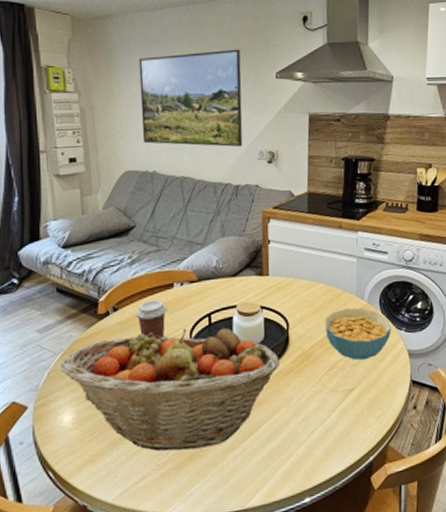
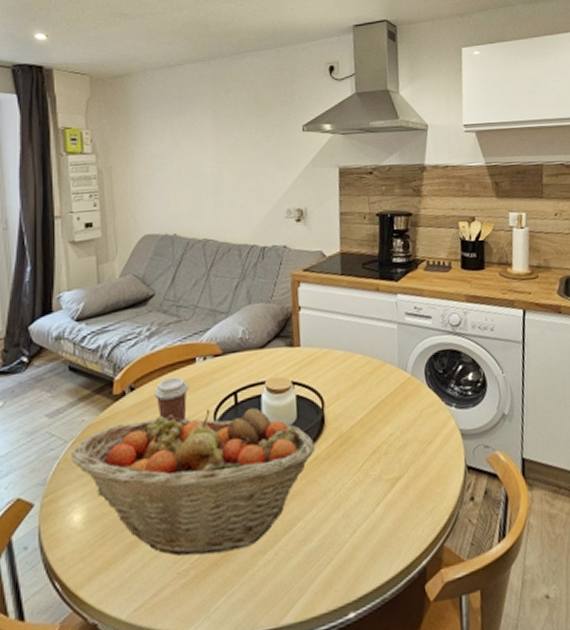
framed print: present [138,49,243,147] -> none [158,102,269,206]
cereal bowl: present [325,308,391,361] -> none [365,381,440,443]

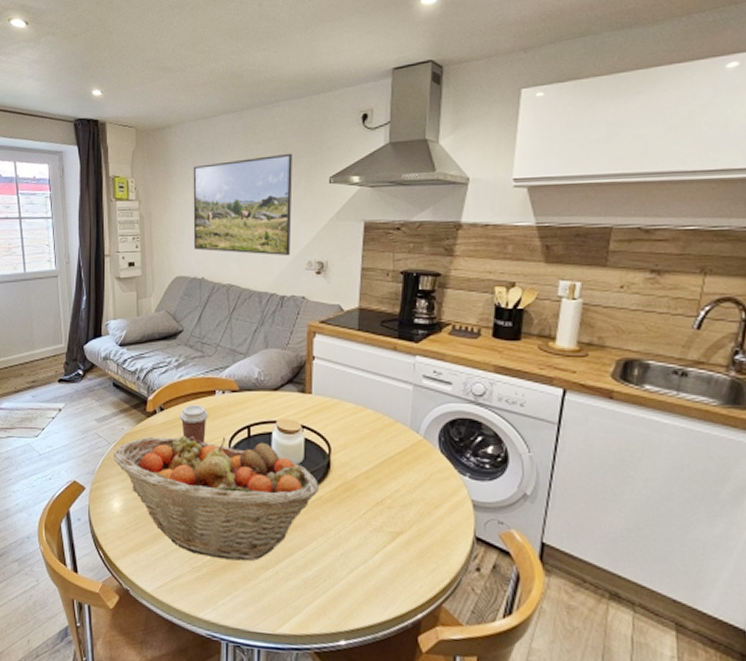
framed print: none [158,102,269,206] -> present [193,153,293,256]

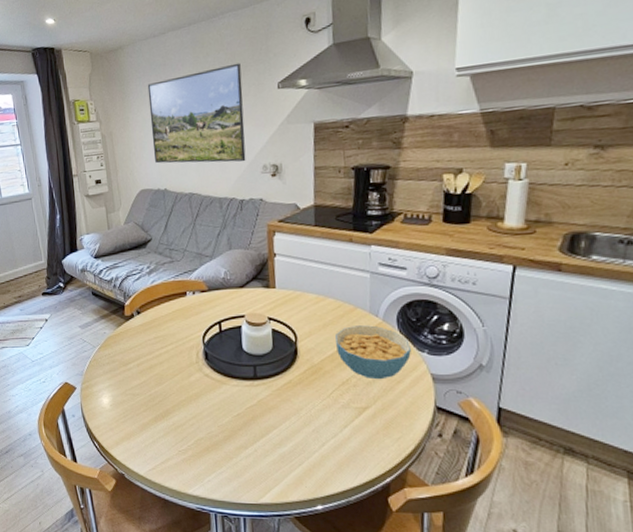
fruit basket: present [114,436,319,561] -> none [99,333,288,442]
coffee cup: present [180,404,209,443] -> none [155,306,182,340]
cereal bowl: none [372,441,452,503] -> present [335,325,411,380]

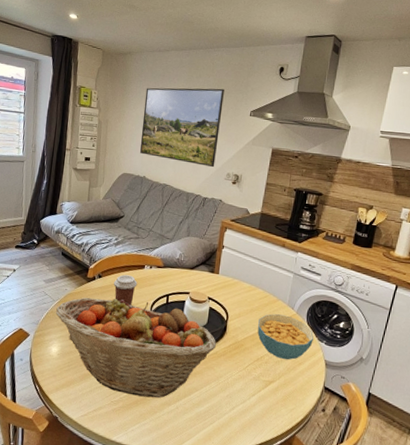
fruit basket: none [99,333,288,442] -> present [56,297,216,398]
coffee cup: none [155,306,182,340] -> present [114,274,138,305]

